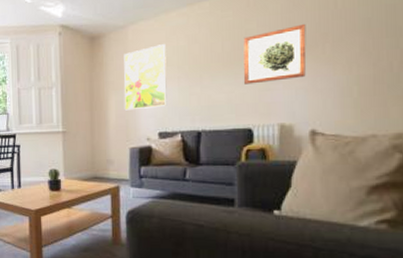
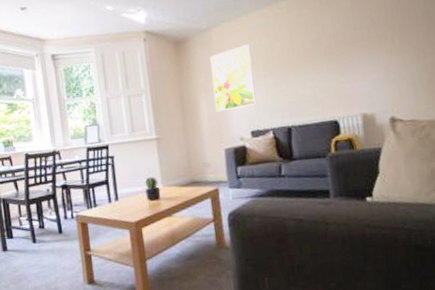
wall art: present [243,23,307,85] -> none [321,18,380,79]

